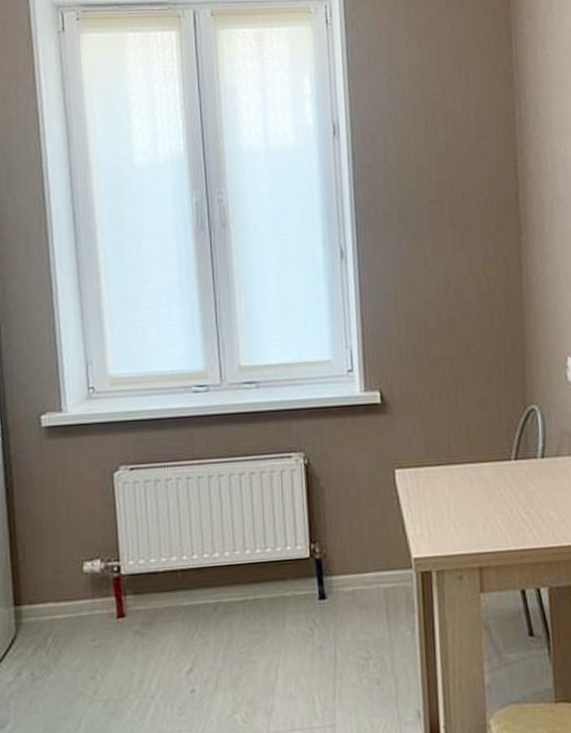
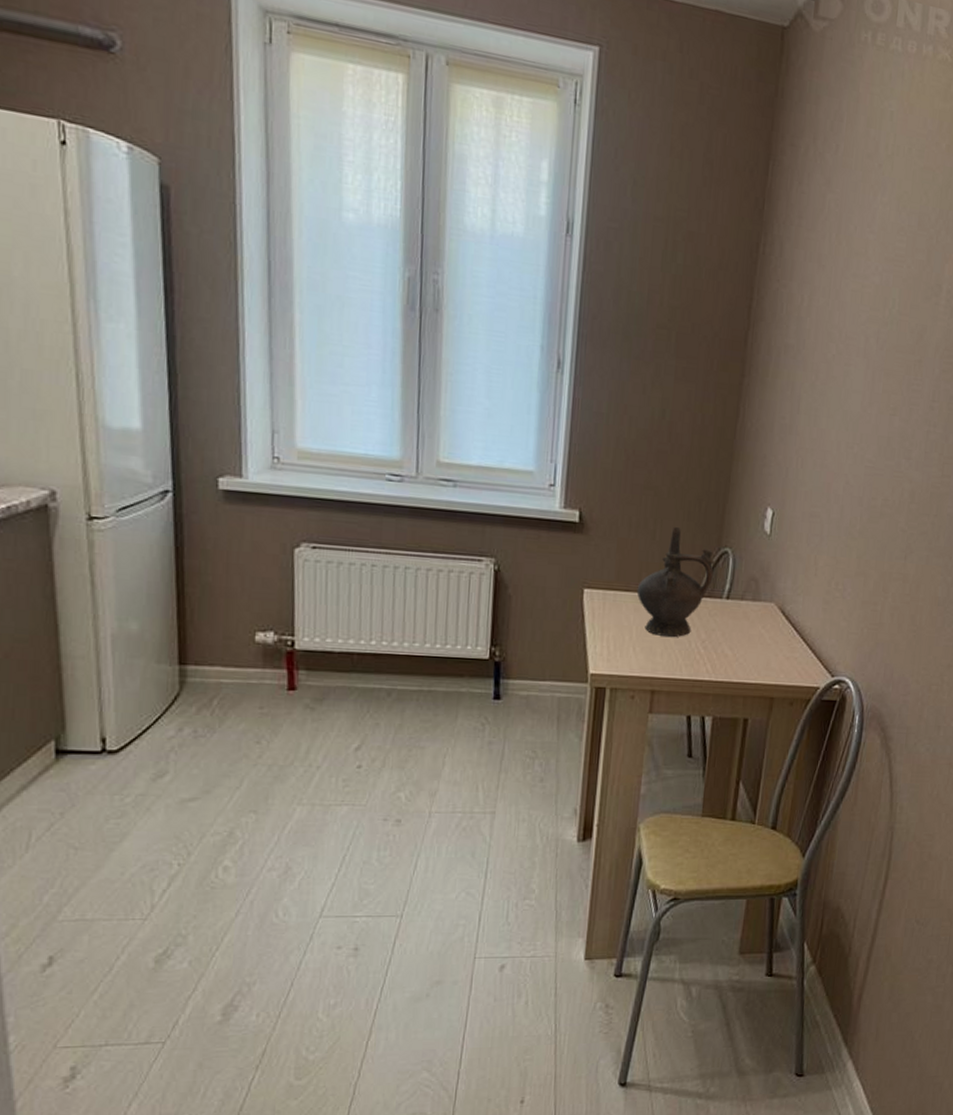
ceremonial vessel: none [448,392,524,508] -> present [636,527,716,638]

